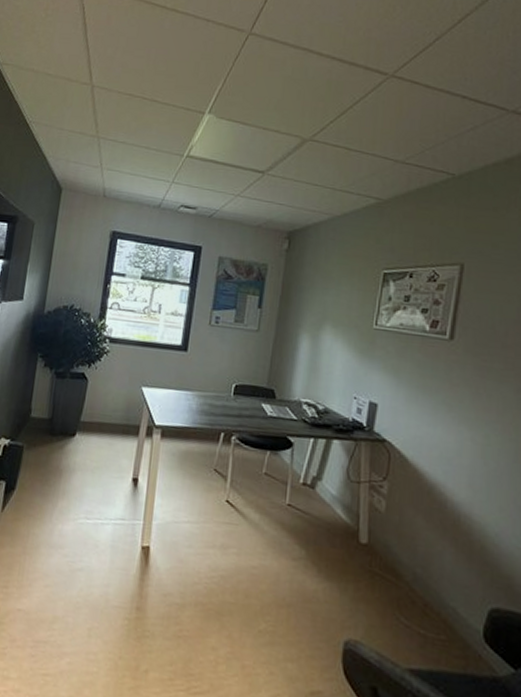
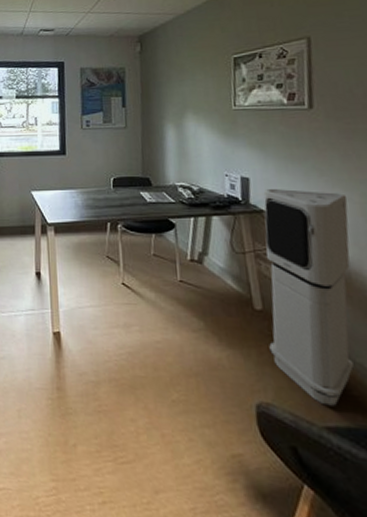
air purifier: none [367,418,471,649] -> present [263,189,354,406]

